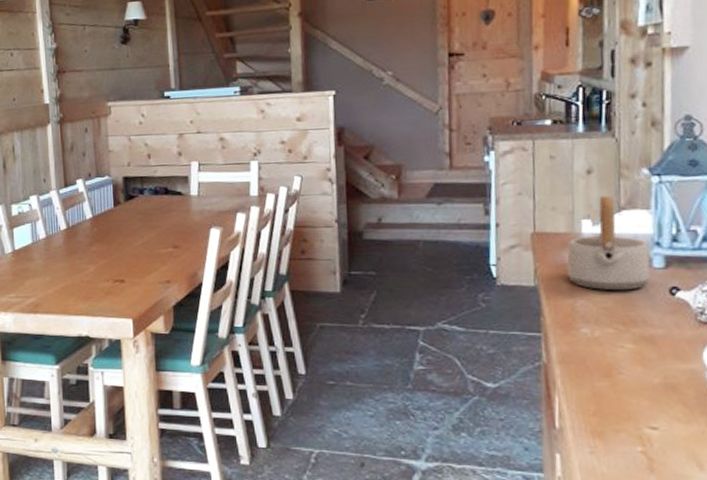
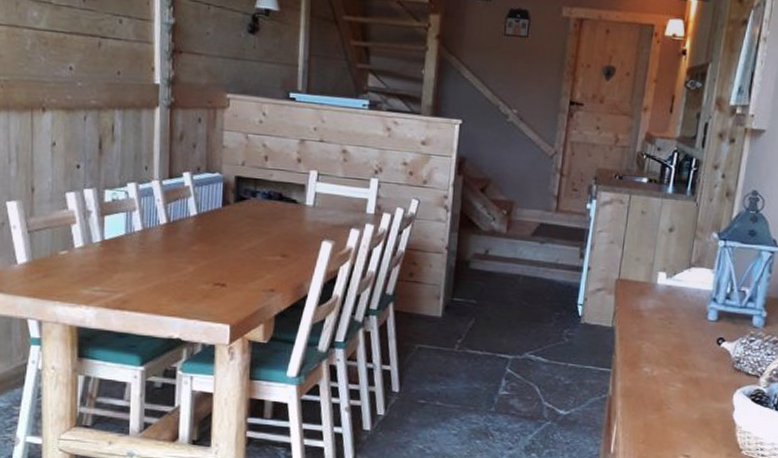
teapot: present [567,195,650,291] -> none [640,252,707,338]

